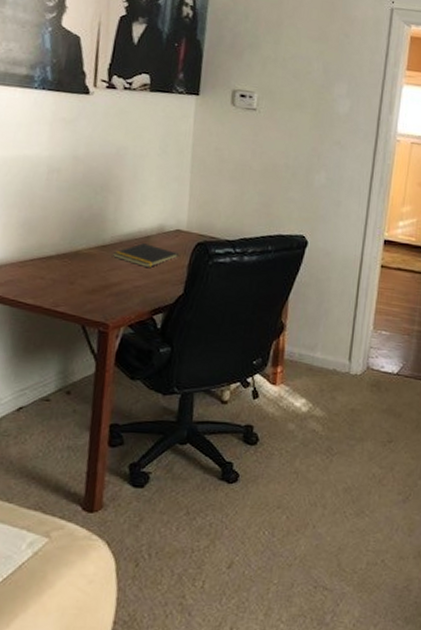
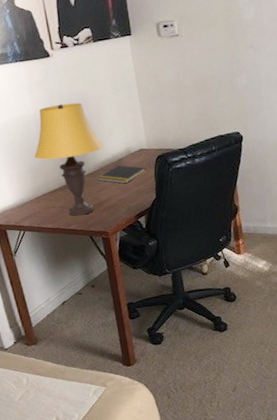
table lamp: none [34,151,132,297] -> present [34,102,105,216]

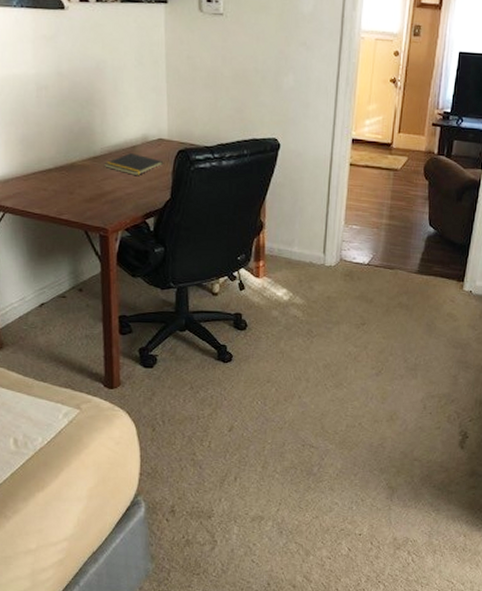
table lamp: present [34,102,105,216] -> none [29,68,117,205]

